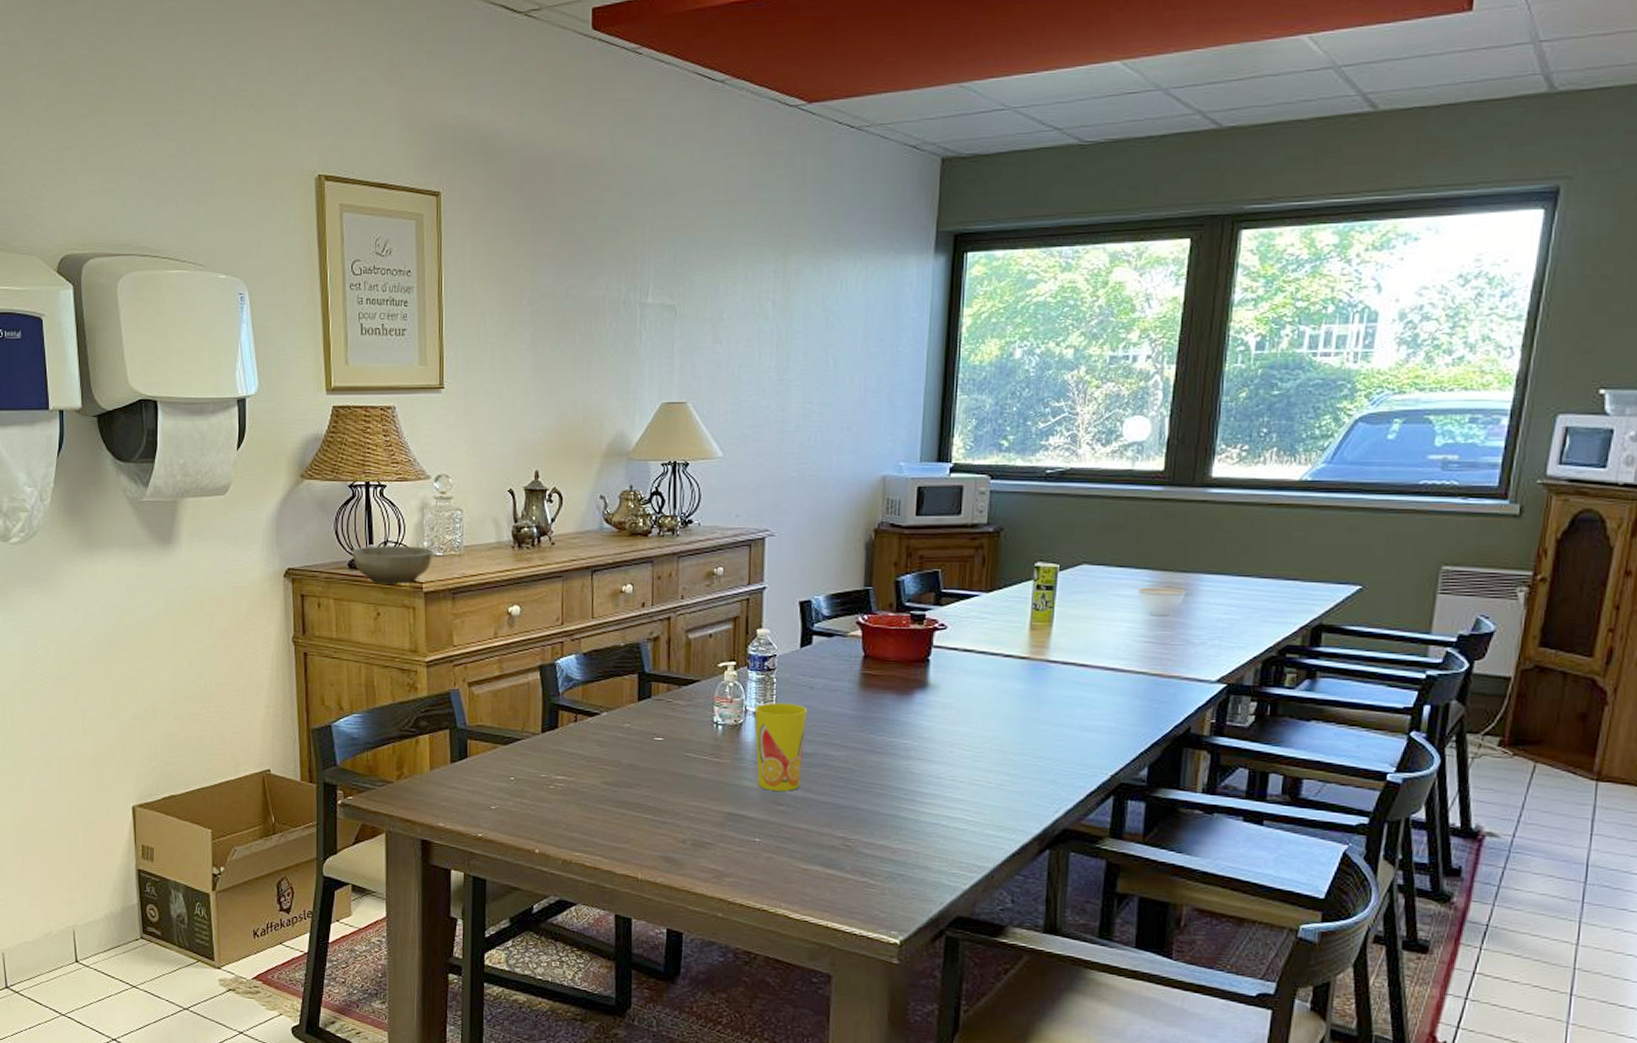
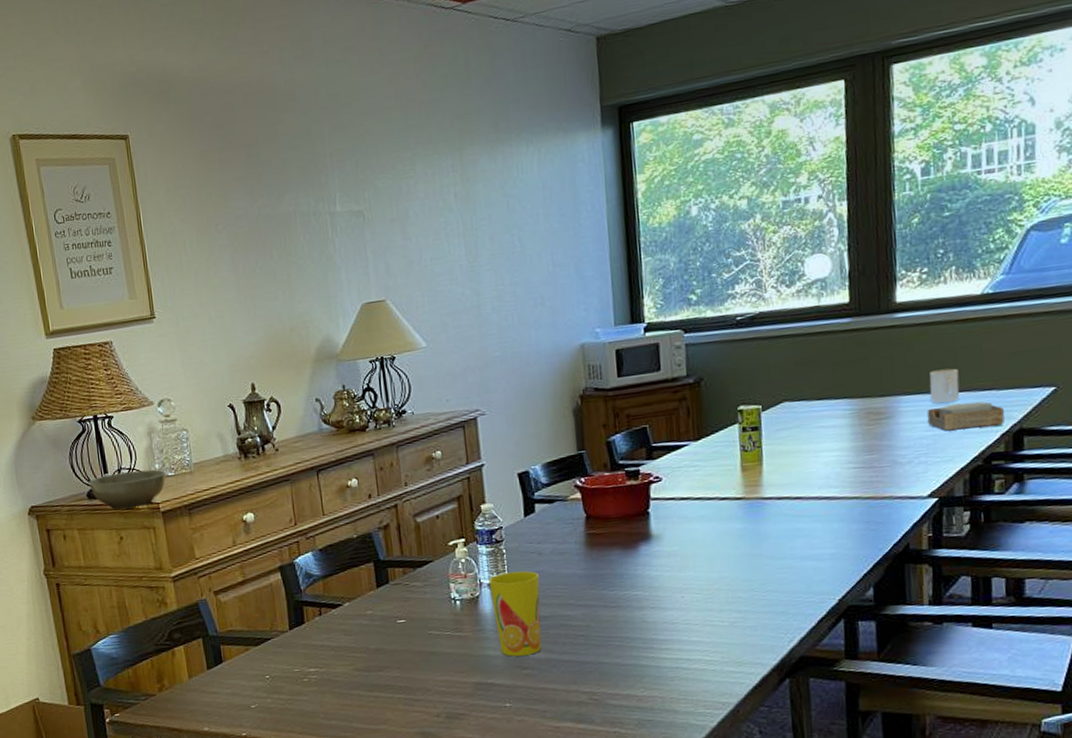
bowl: present [1137,587,1185,617] -> none [839,412,886,443]
napkin holder: none [1226,589,1306,618] -> present [927,401,1005,431]
cup: none [1232,552,1265,589] -> present [929,368,960,405]

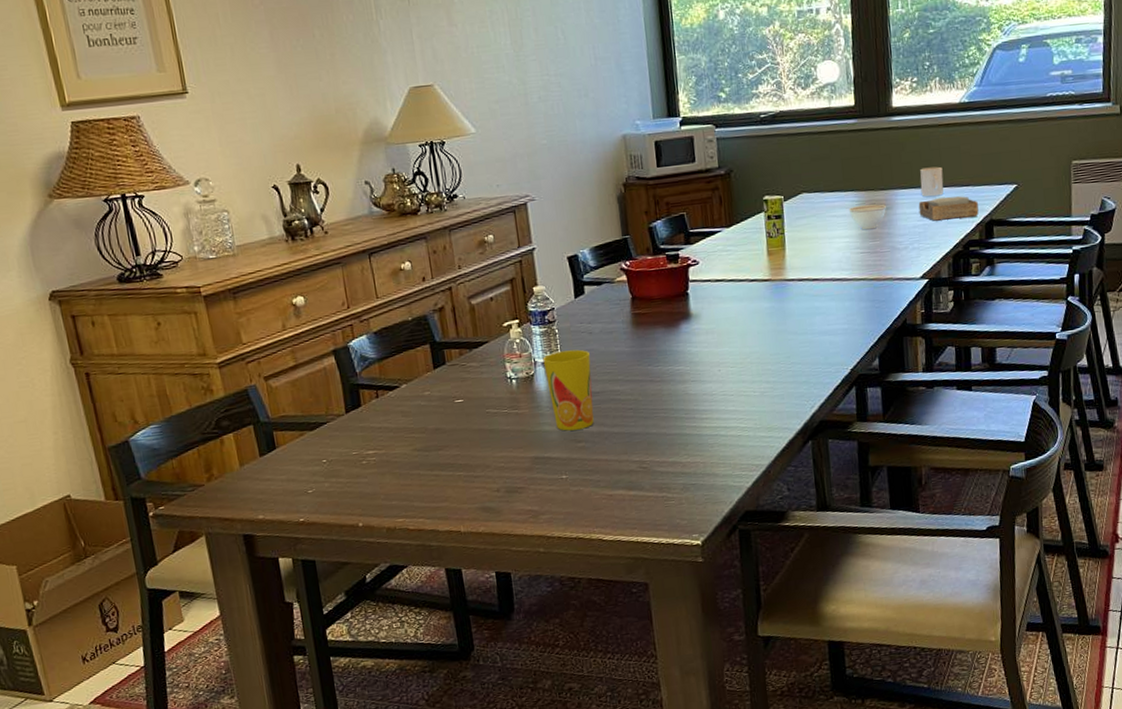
bowl: present [88,469,166,510] -> none [118,251,207,294]
bowl: none [839,412,886,443] -> present [848,204,886,231]

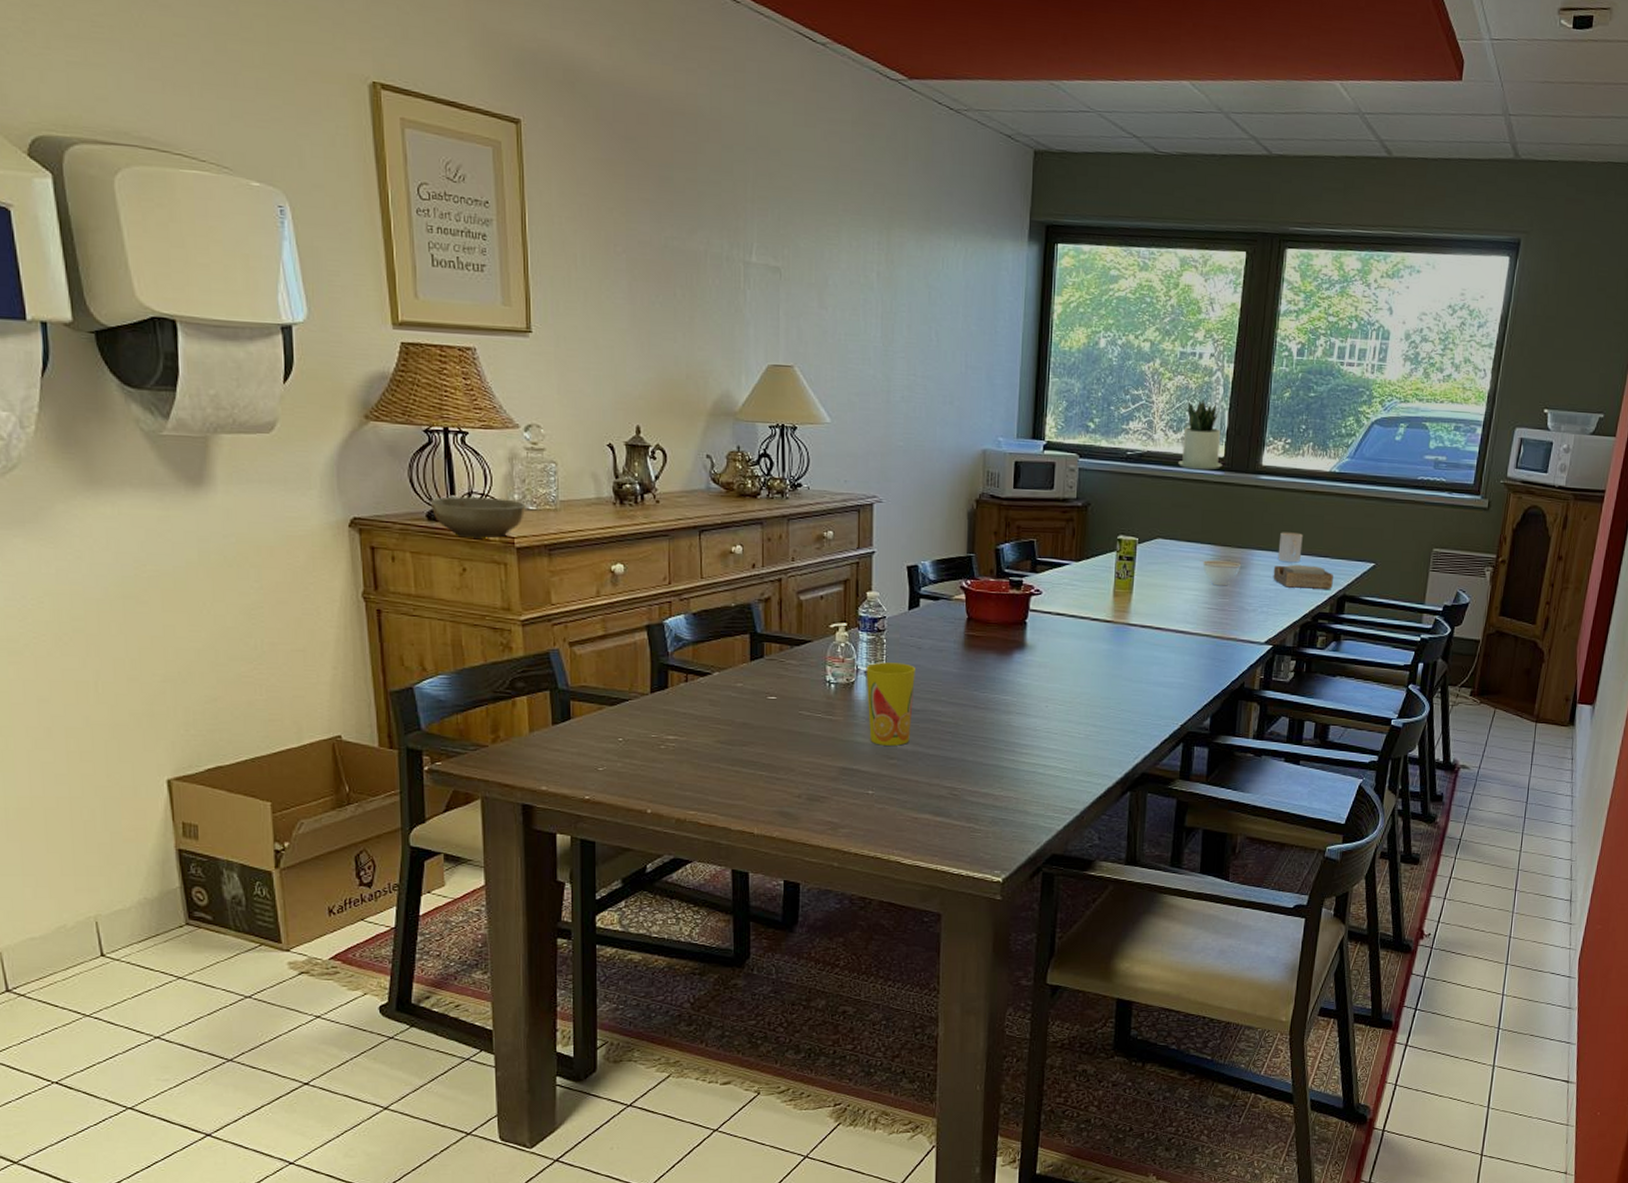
bowl: none [118,251,207,294] -> present [430,496,526,539]
planter: none [811,52,854,123] -> present [1178,400,1222,471]

